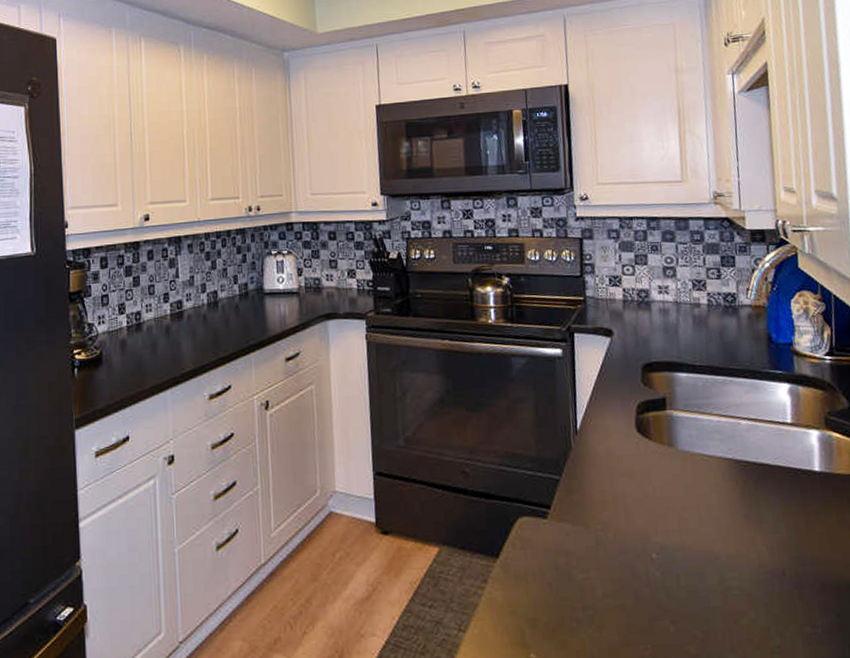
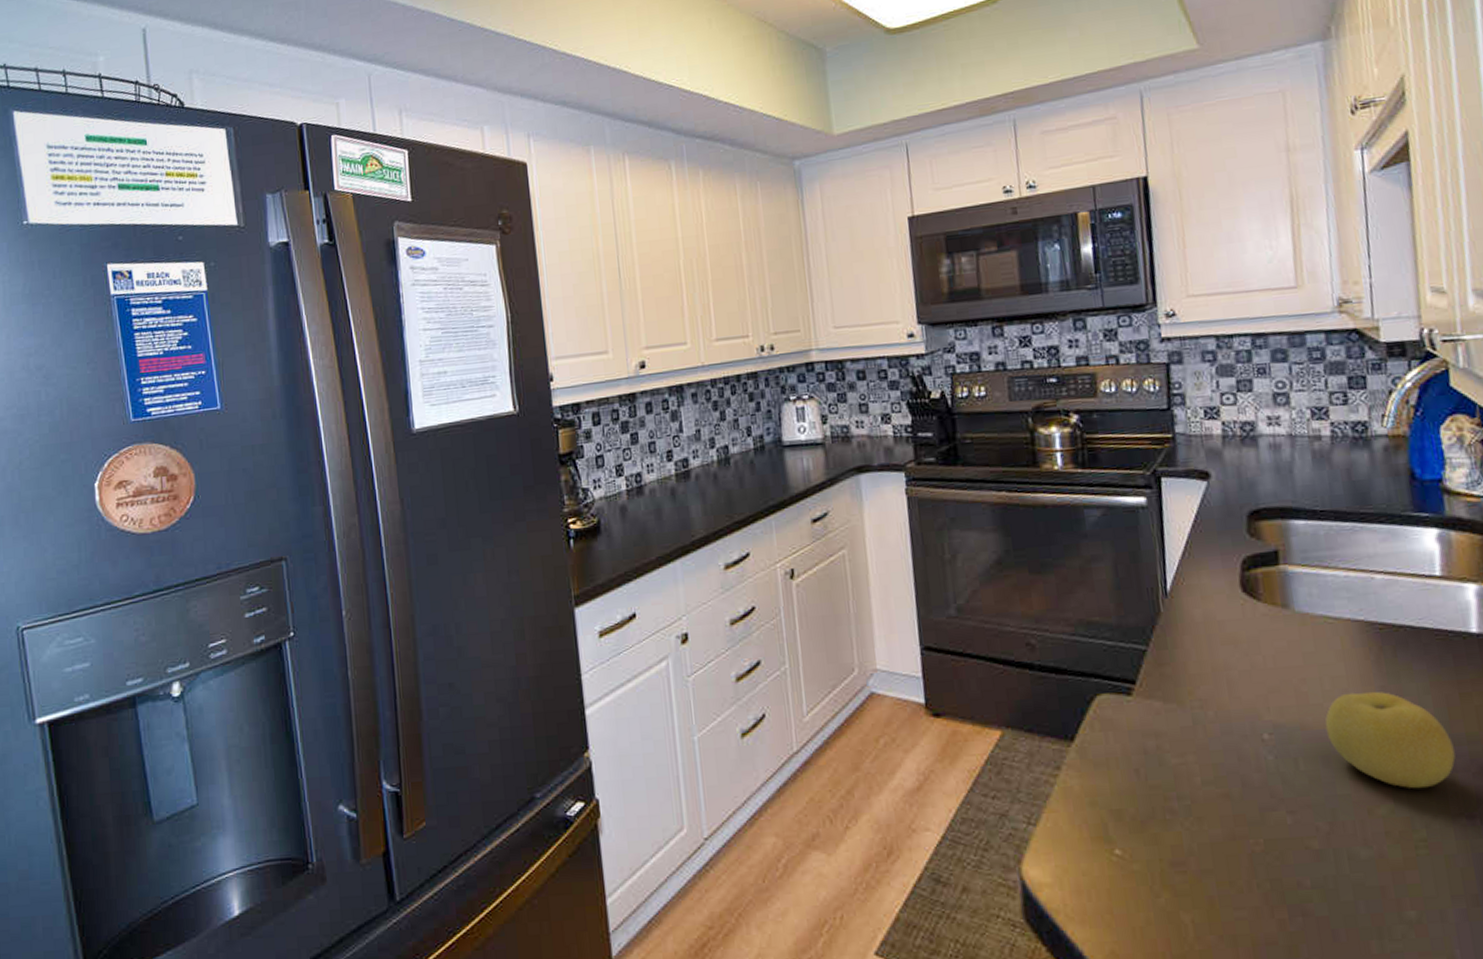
fruit: none [701,518,803,603] -> present [1324,691,1456,789]

